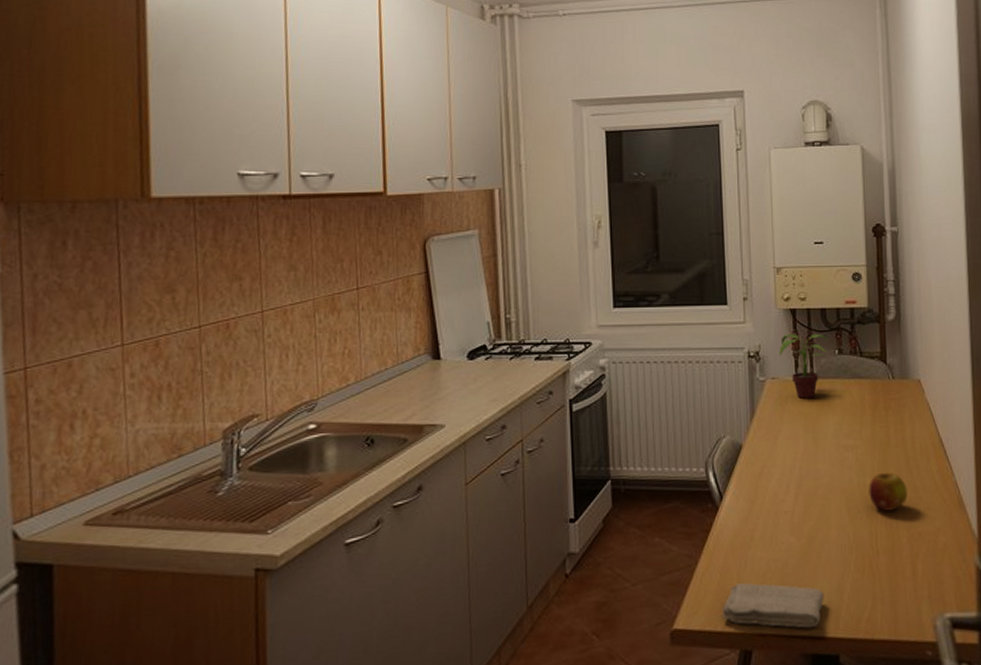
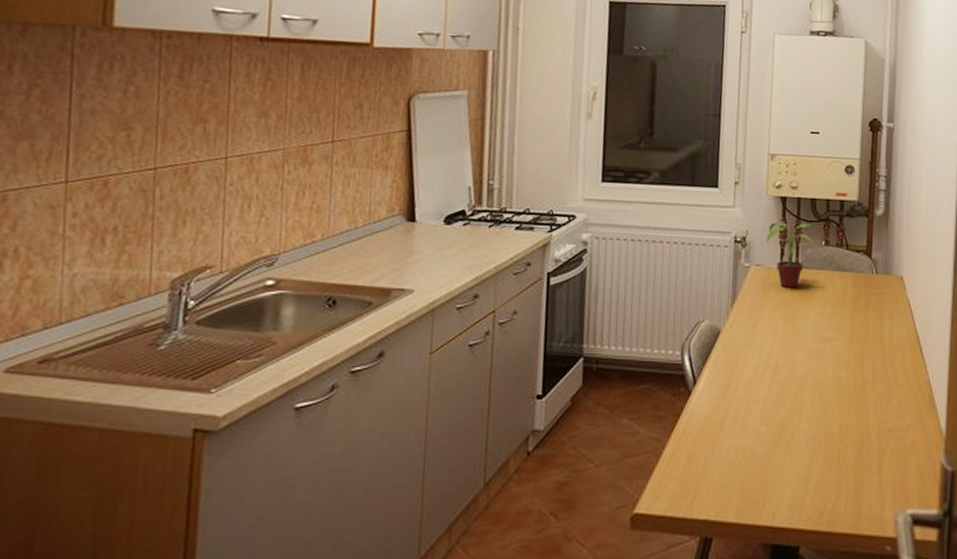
washcloth: present [722,583,824,628] -> none [685,470,789,517]
fruit: present [868,472,908,511] -> none [842,366,881,405]

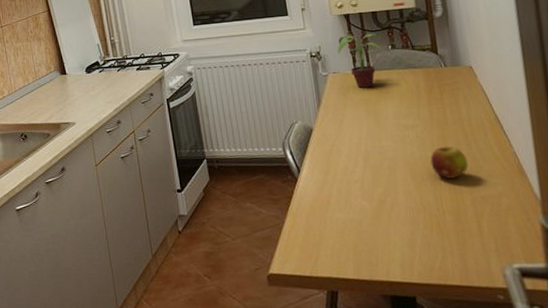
fruit: none [842,366,881,405] -> present [430,146,469,179]

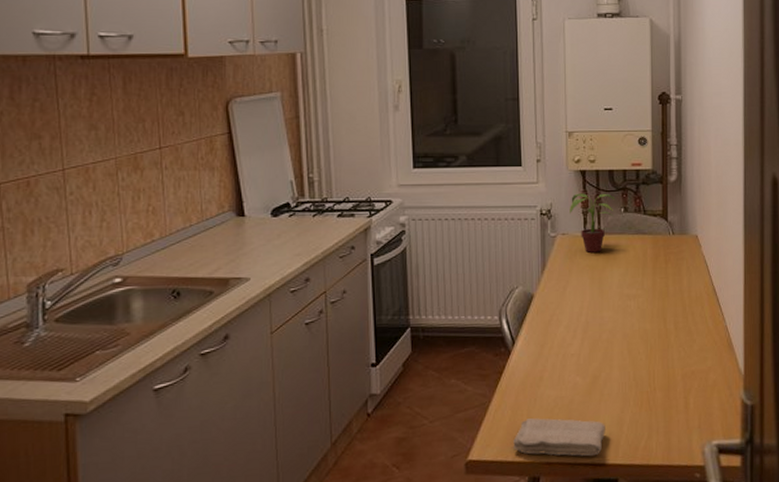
washcloth: none [309,238,398,274] -> present [513,418,605,456]
fruit: present [430,146,469,179] -> none [648,318,683,353]

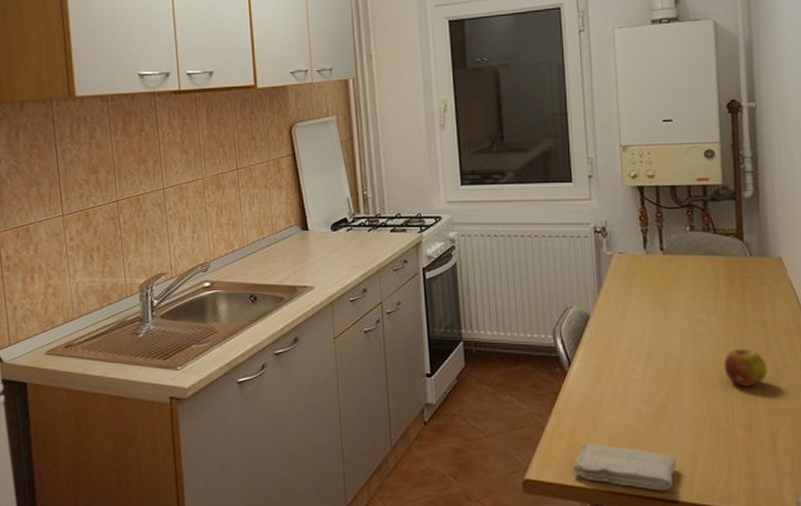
potted plant: present [570,193,616,253] -> none [627,210,680,273]
fruit: none [648,318,683,353] -> present [724,348,767,386]

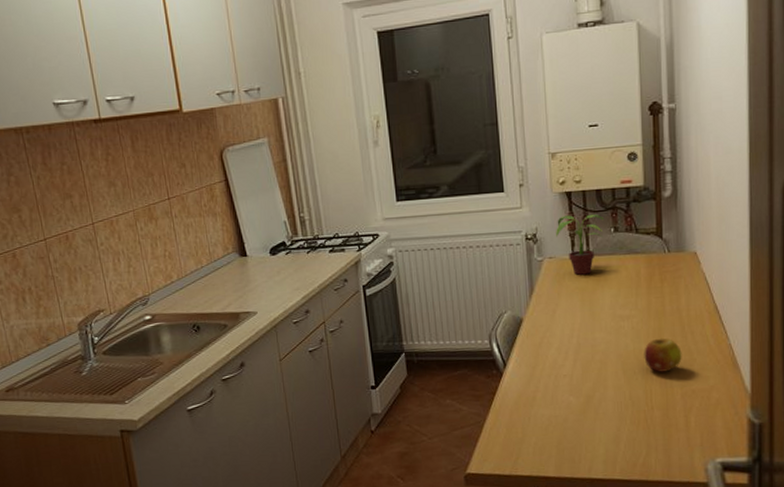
washcloth: present [573,443,676,490] -> none [509,435,602,471]
potted plant: none [627,210,680,273] -> present [556,214,605,275]

